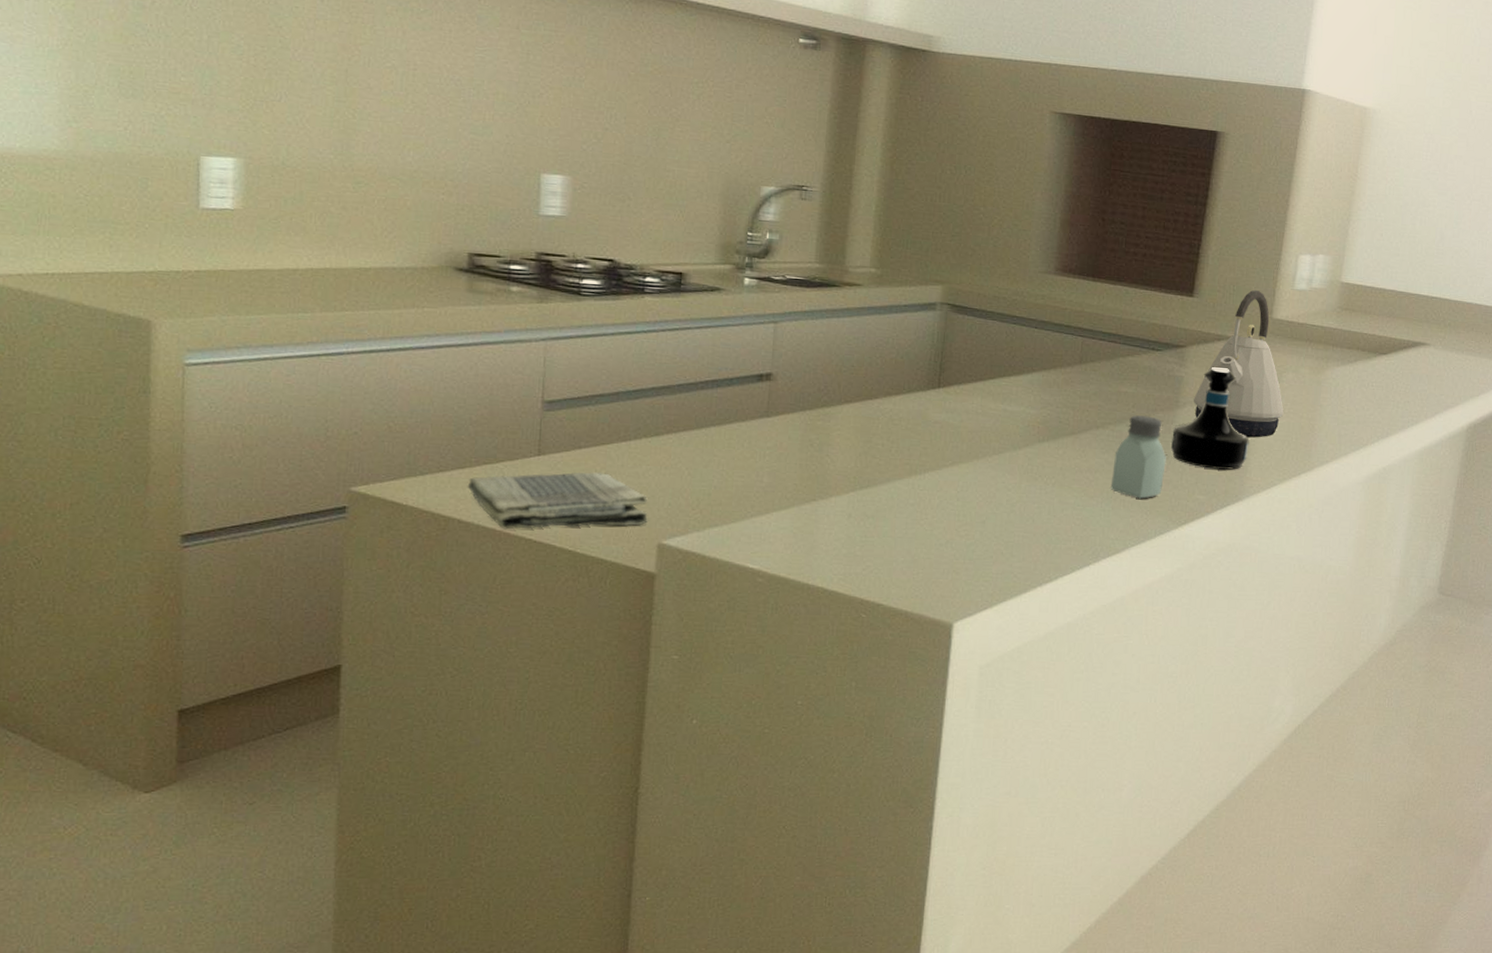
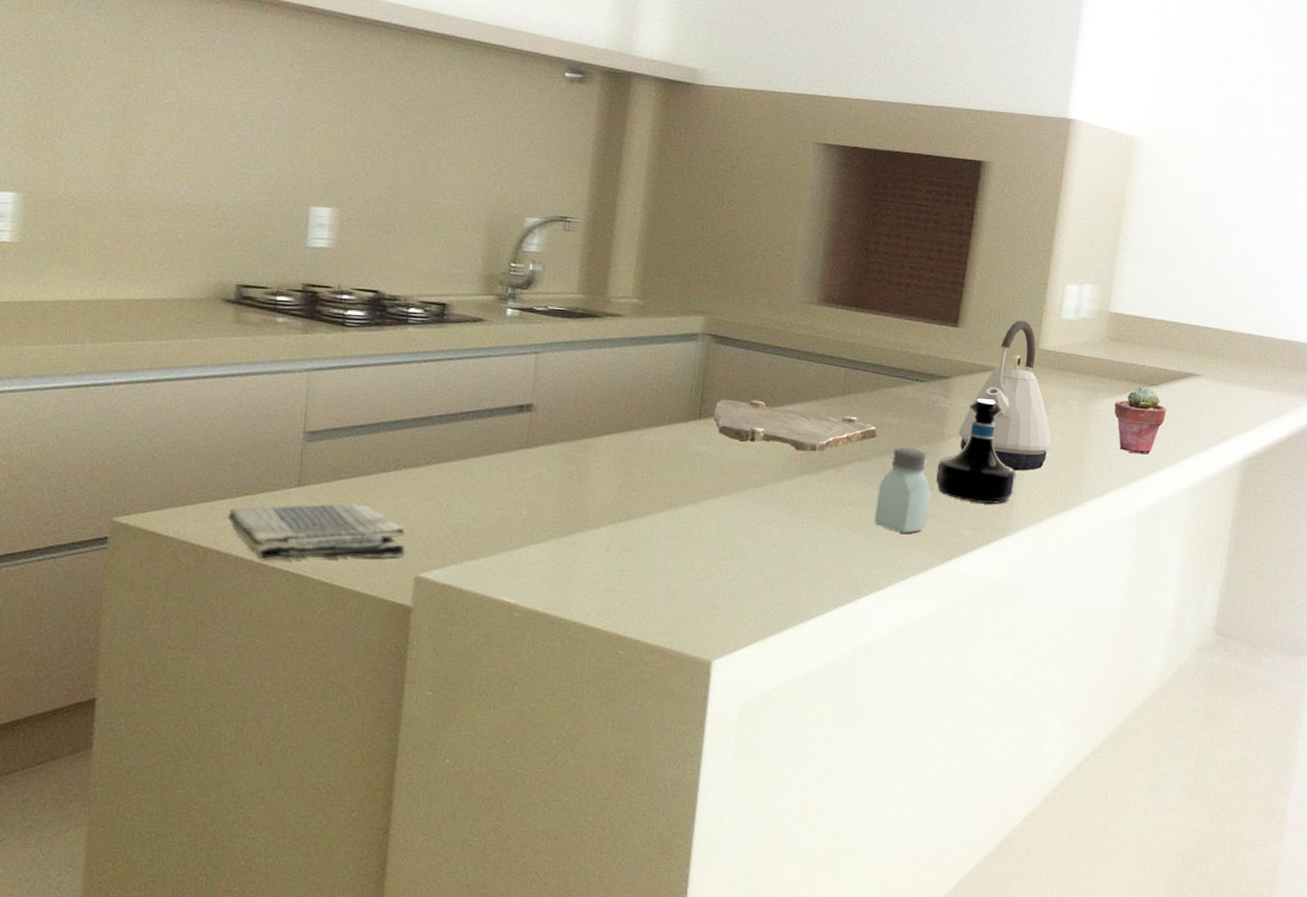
cutting board: none [952,368,1114,419] -> present [713,399,877,451]
potted succulent: none [1345,355,1395,421] -> present [1114,386,1166,454]

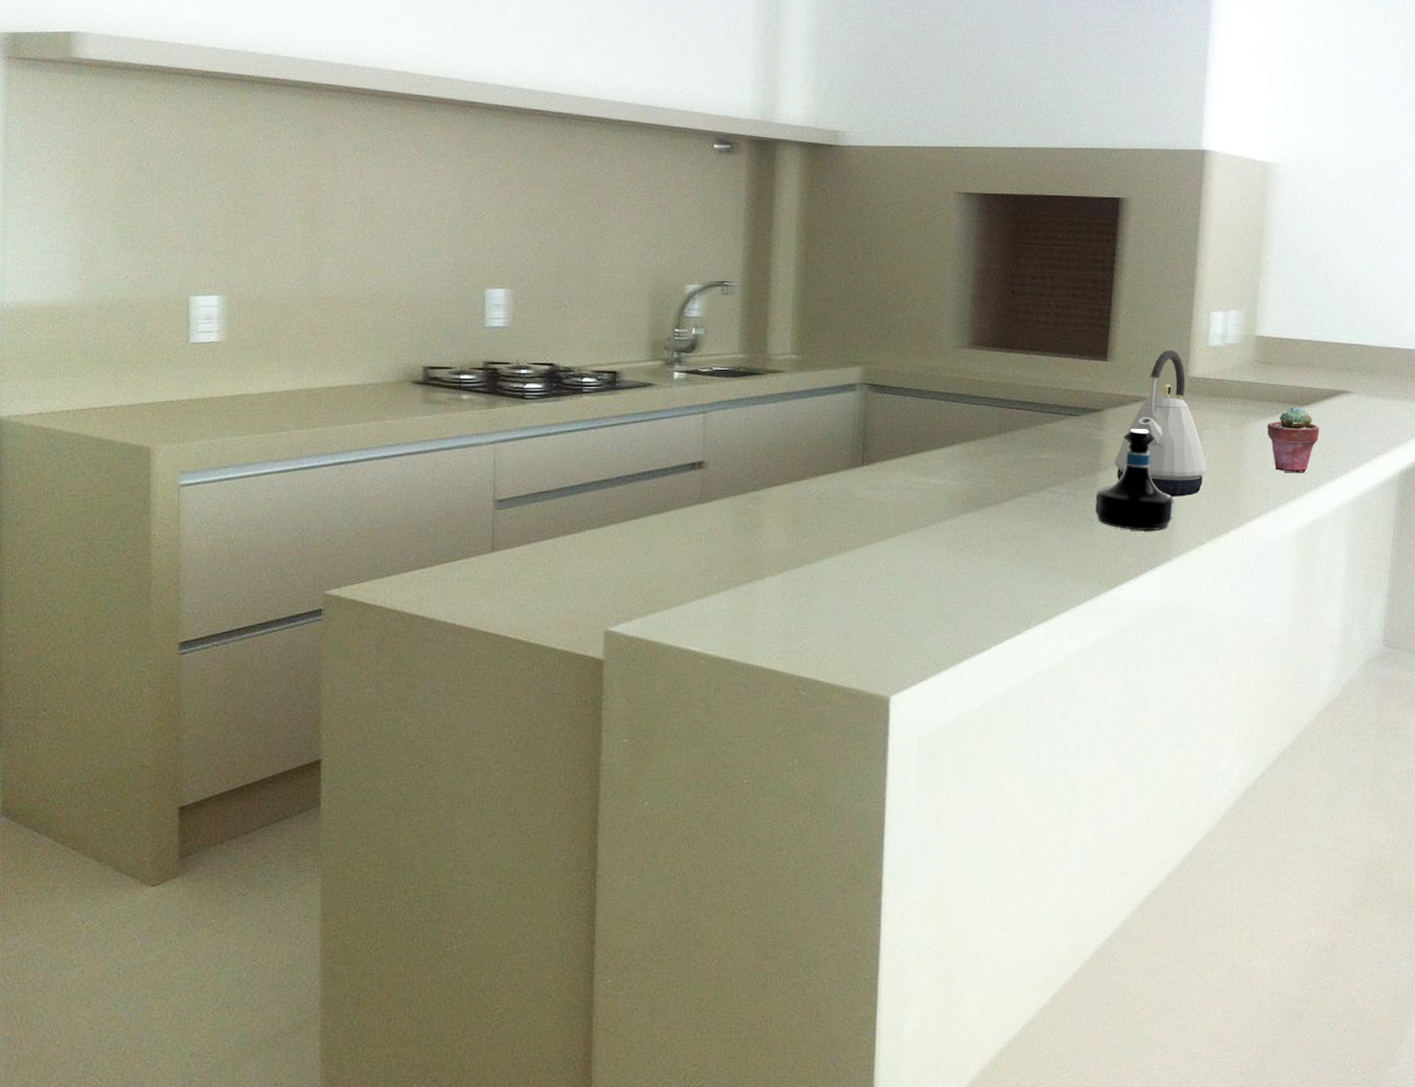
dish towel: present [227,503,407,562] -> none [428,565,595,624]
cutting board: present [713,399,877,451] -> none [876,444,1035,491]
saltshaker: present [874,447,931,534] -> none [1037,481,1091,564]

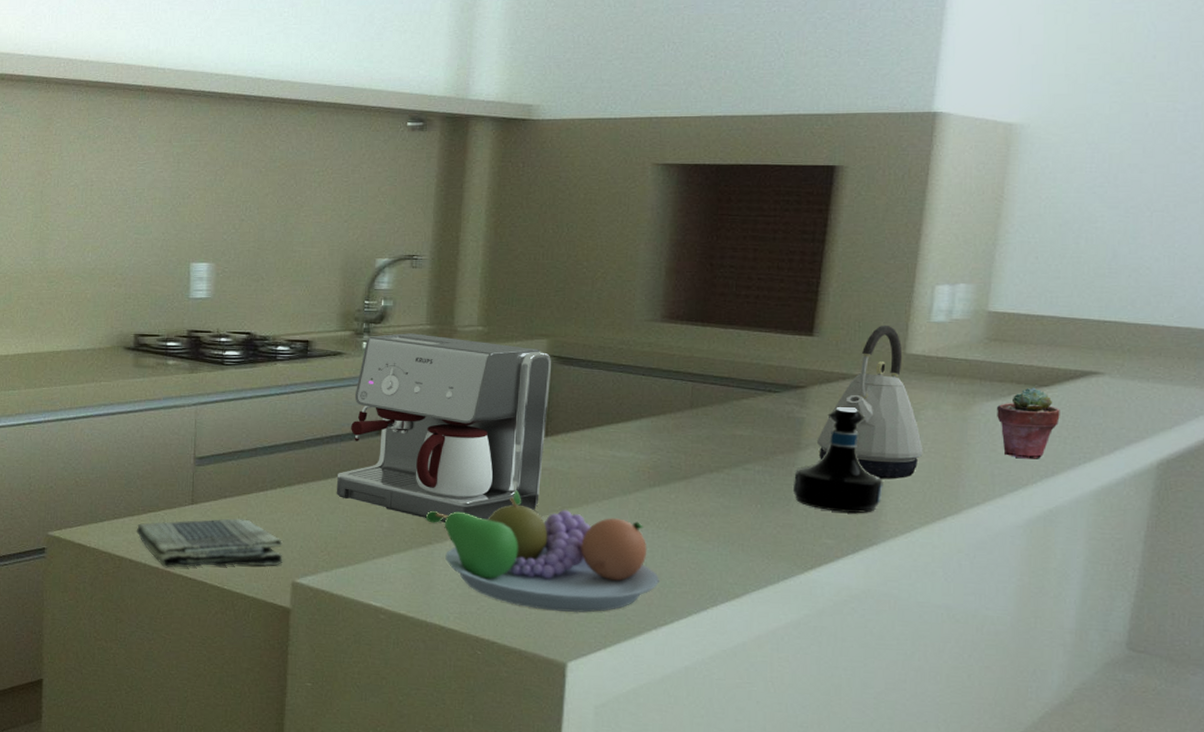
dish towel: none [428,565,595,624] -> present [136,518,284,569]
coffee maker: none [649,362,865,559] -> present [336,333,551,522]
fruit bowl: none [745,522,977,645] -> present [426,490,660,613]

